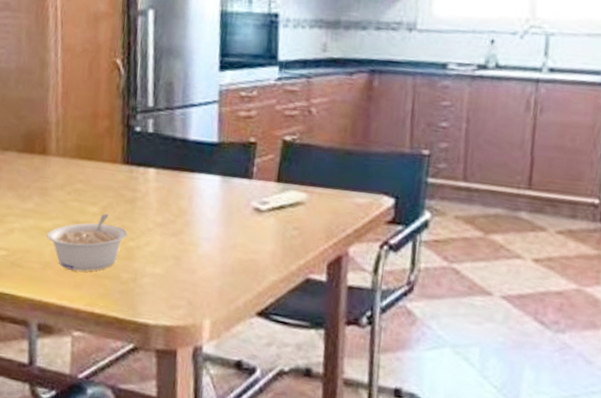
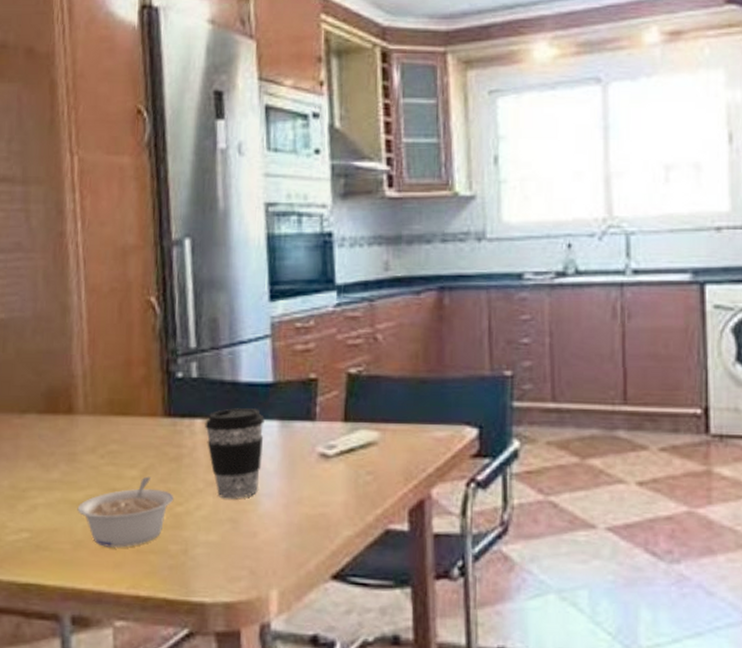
coffee cup: none [157,162,208,240] -> present [205,408,265,499]

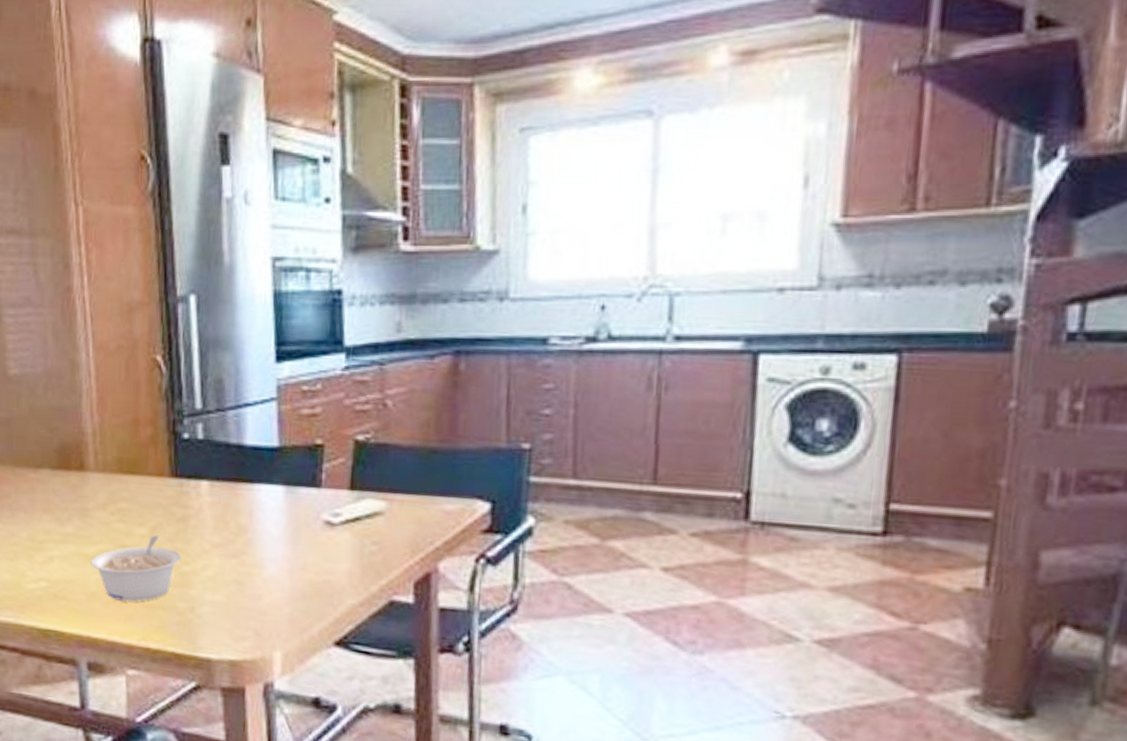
coffee cup: present [205,408,265,499] -> none [211,471,270,562]

